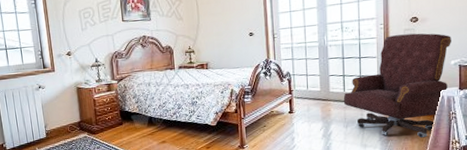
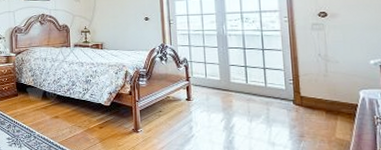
office chair: present [343,33,451,138] -> none [246,28,369,143]

